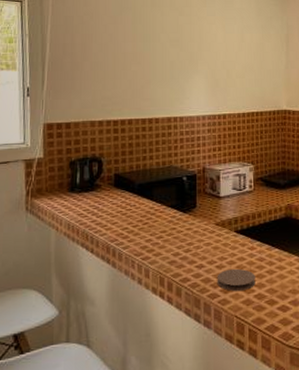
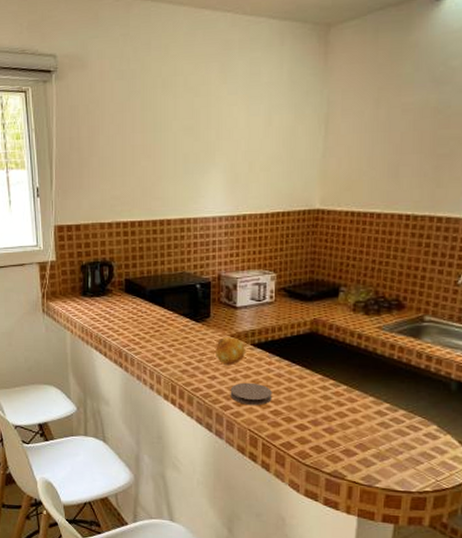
fruit: none [202,225,230,253] -> present [216,337,245,365]

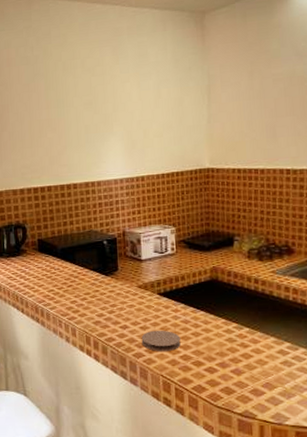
fruit: present [216,337,245,365] -> none [125,288,153,314]

